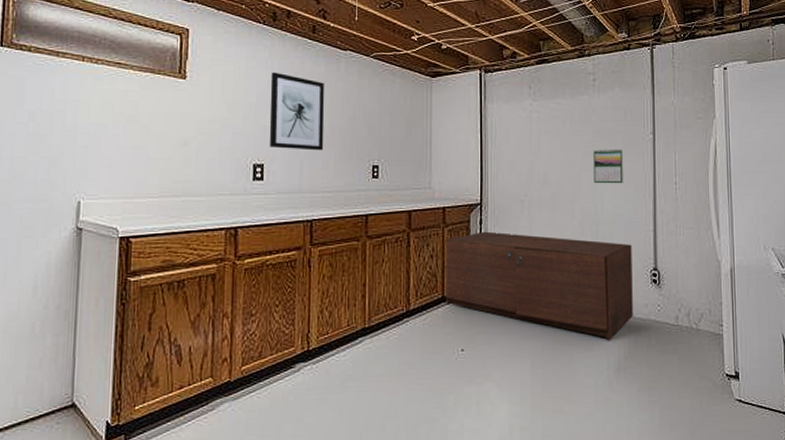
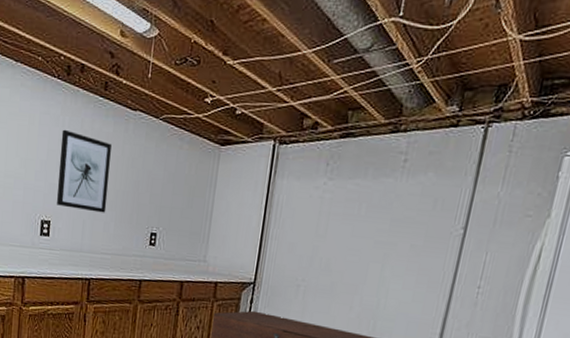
calendar: present [593,148,623,184] -> none [381,240,423,281]

